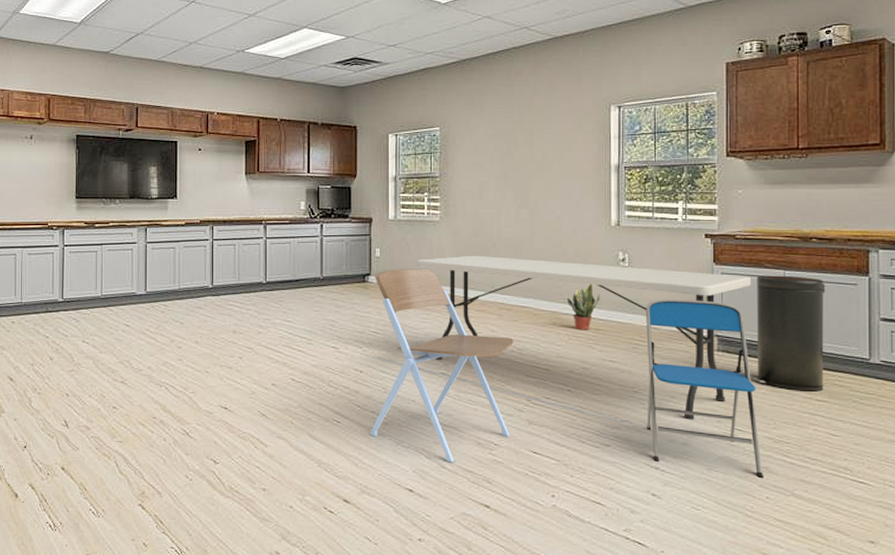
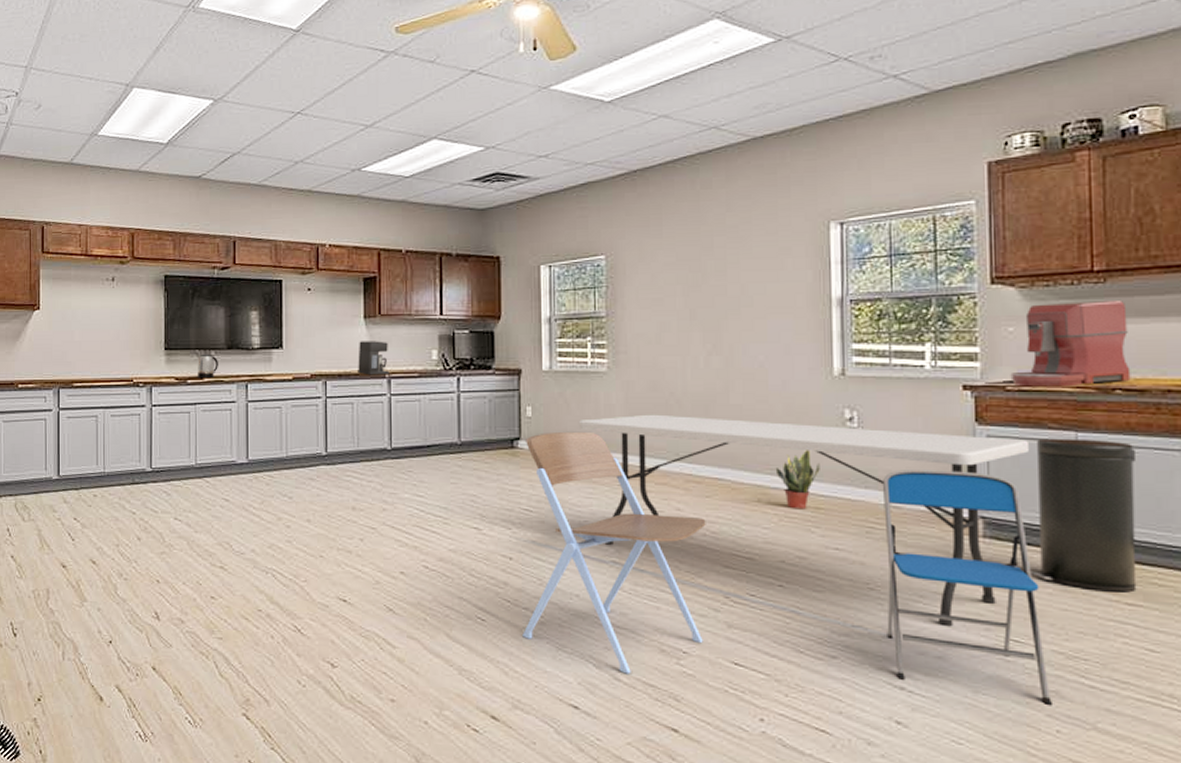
kettle: none [104,202,122,223] -> present [198,353,218,379]
coffee maker: none [239,193,266,222] -> present [358,341,390,375]
coffee machine: none [739,171,823,236] -> present [1010,301,1131,387]

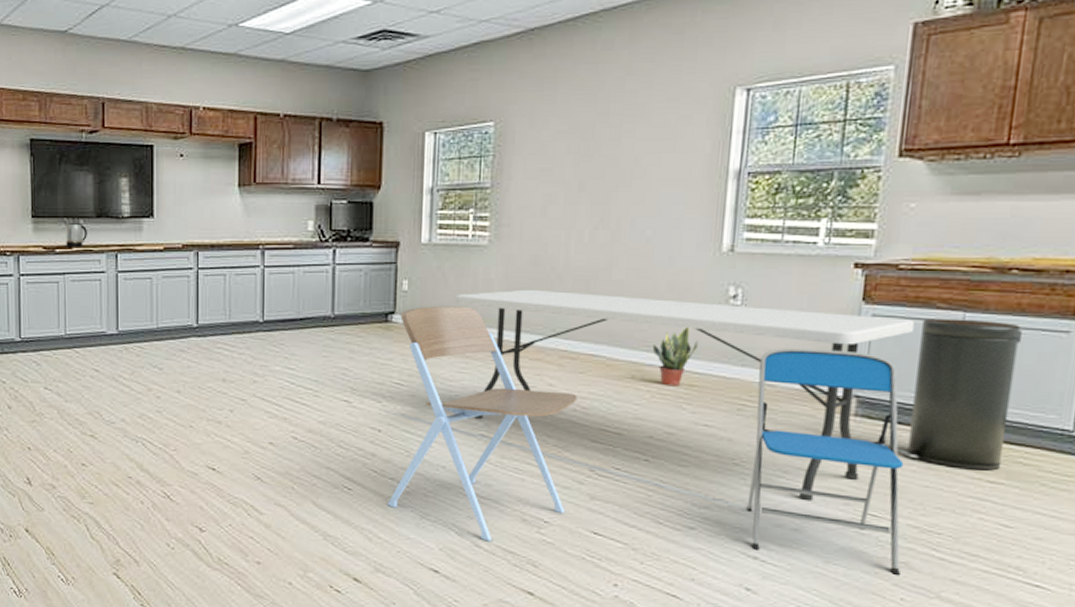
coffee maker: present [358,341,390,375] -> none [231,210,264,247]
coffee machine: present [1010,301,1131,387] -> none [904,176,1038,266]

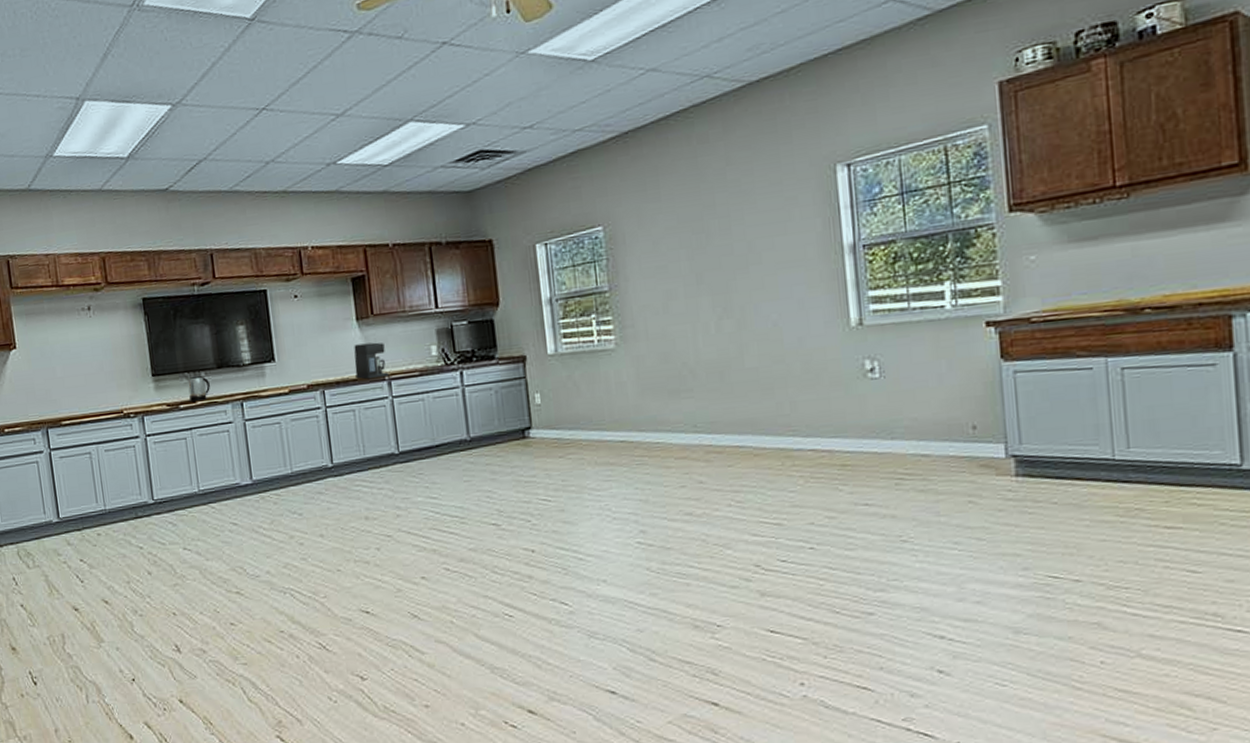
coffee maker: none [231,210,264,247] -> present [354,342,389,380]
folding chair: present [388,305,578,542] -> none [537,412,737,654]
folding table: present [454,289,916,501] -> none [589,371,1059,571]
potted plant: present [652,327,698,387] -> none [797,406,844,469]
folding chair: present [746,348,904,576] -> none [908,410,1095,639]
pedal bin: present [896,318,1022,471] -> none [1065,362,1176,518]

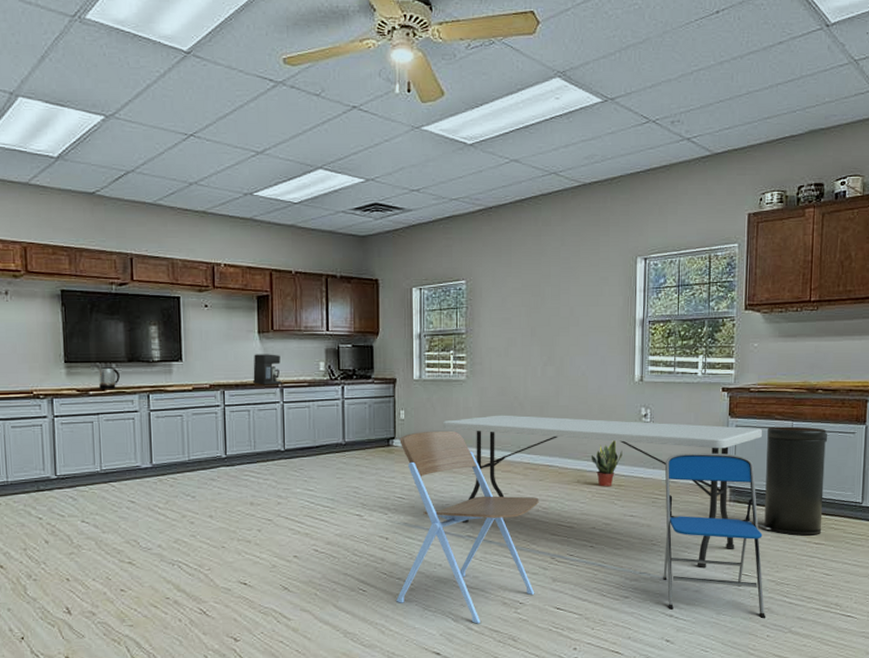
folding chair: none [537,412,737,654] -> present [396,430,539,624]
folding table: none [589,371,1059,571] -> present [442,415,763,568]
potted plant: none [797,406,844,469] -> present [591,440,623,487]
folding chair: none [908,410,1095,639] -> present [663,453,765,619]
pedal bin: none [1065,362,1176,518] -> present [757,426,827,536]

